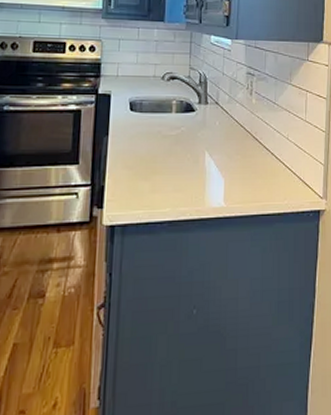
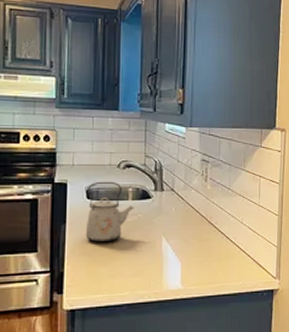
kettle: none [127,93,177,156] -> present [85,181,134,243]

